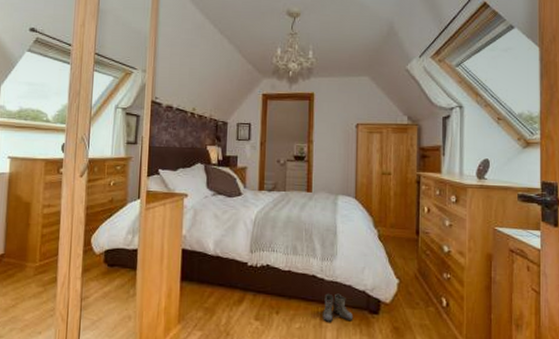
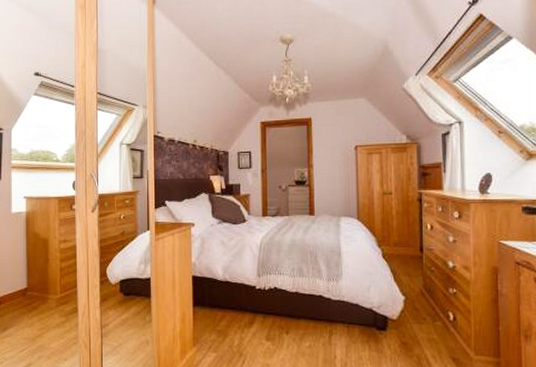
boots: present [320,293,354,323] -> none [329,312,362,341]

